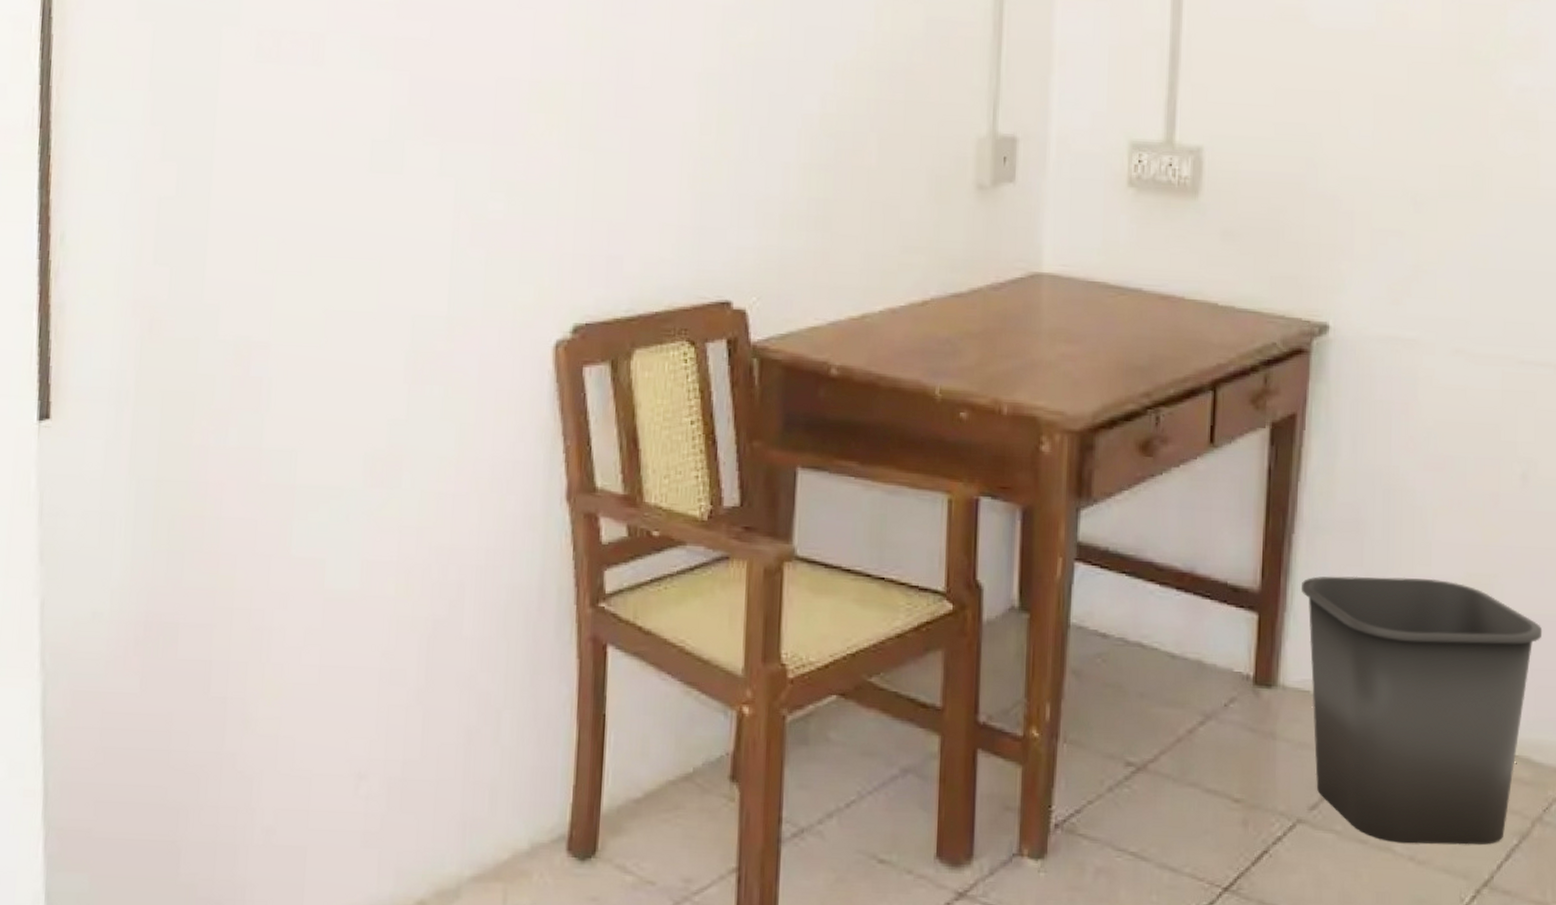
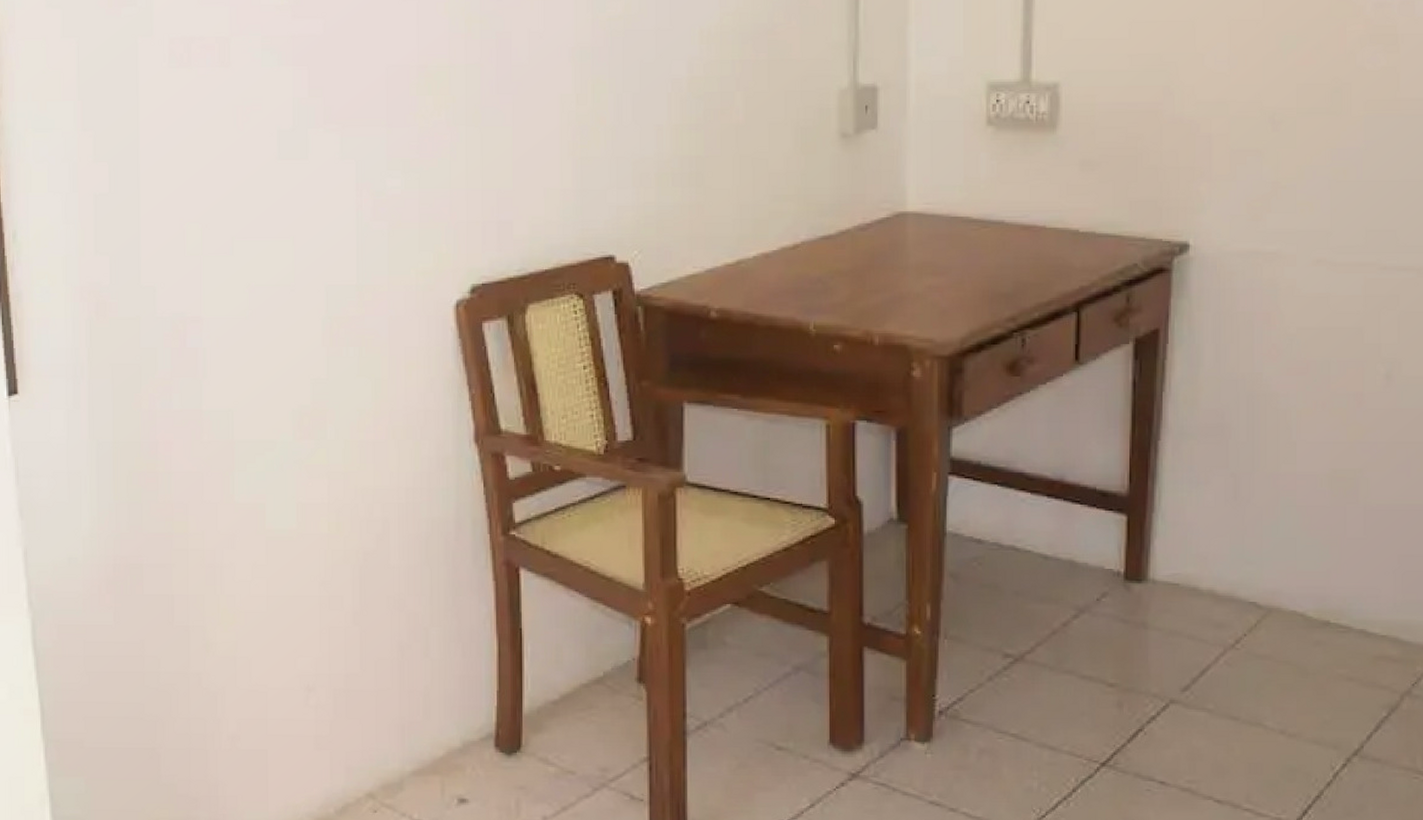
waste bin: present [1302,576,1543,845] -> none [1169,476,1409,719]

